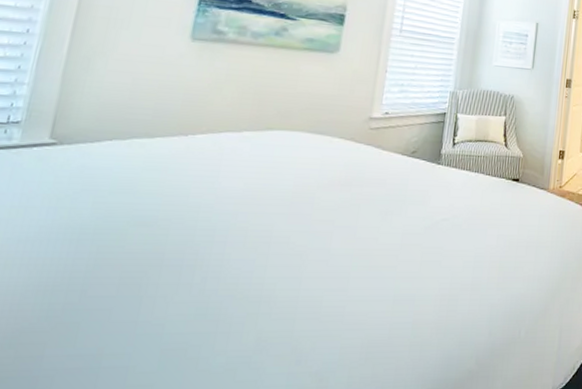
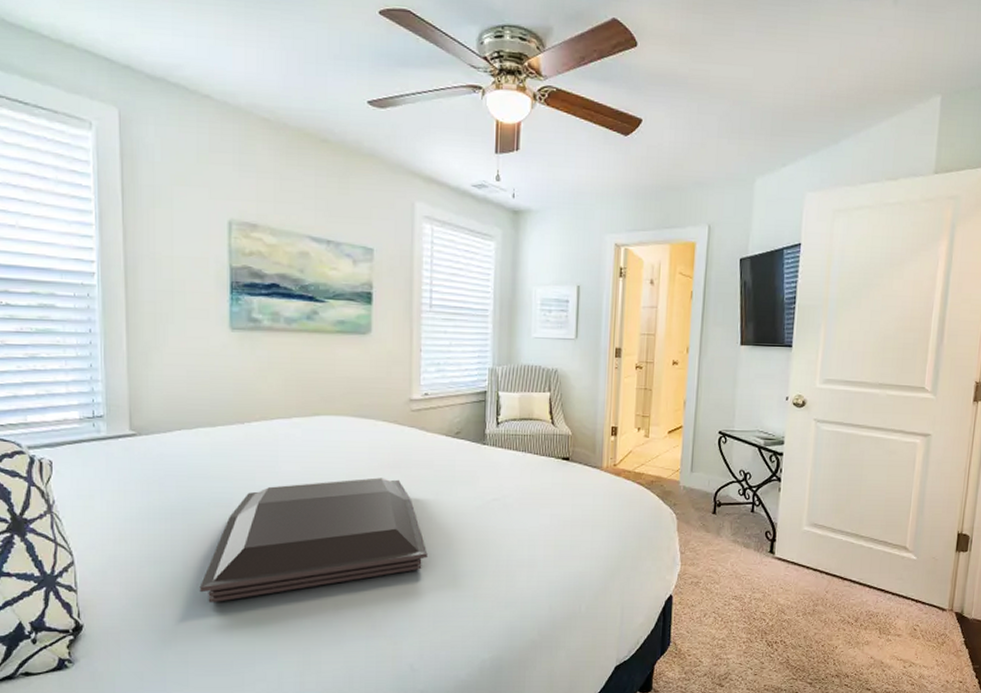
serving tray: none [95,196,369,339] -> present [199,477,428,602]

